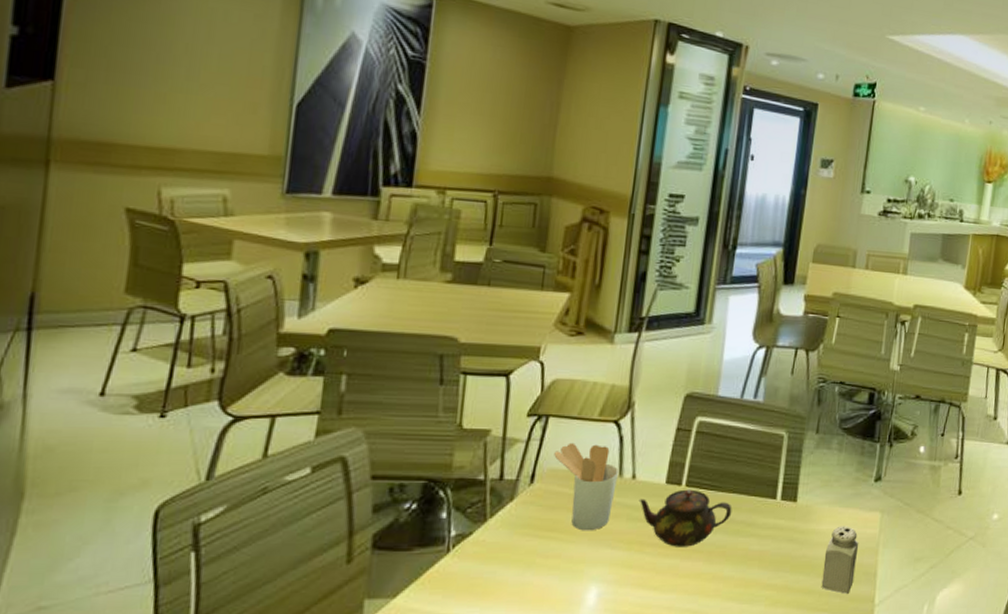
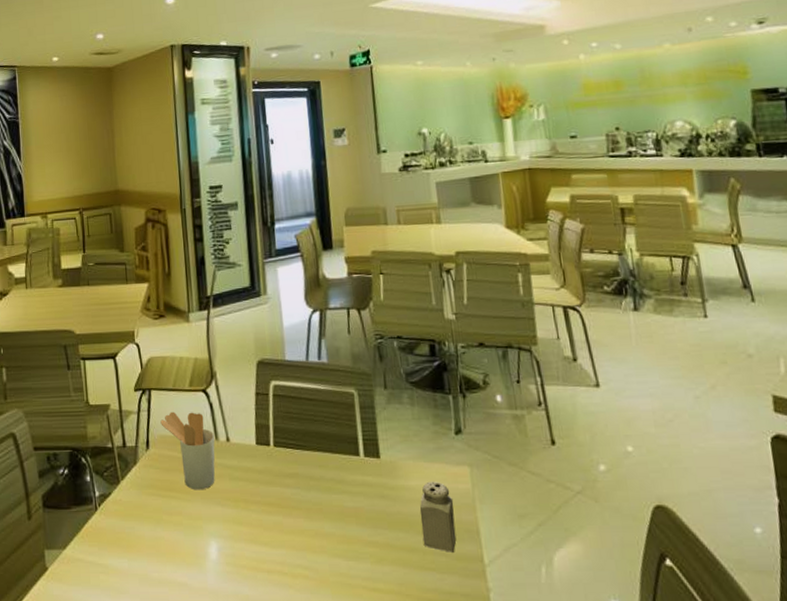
teapot: present [638,489,732,547] -> none [236,449,321,505]

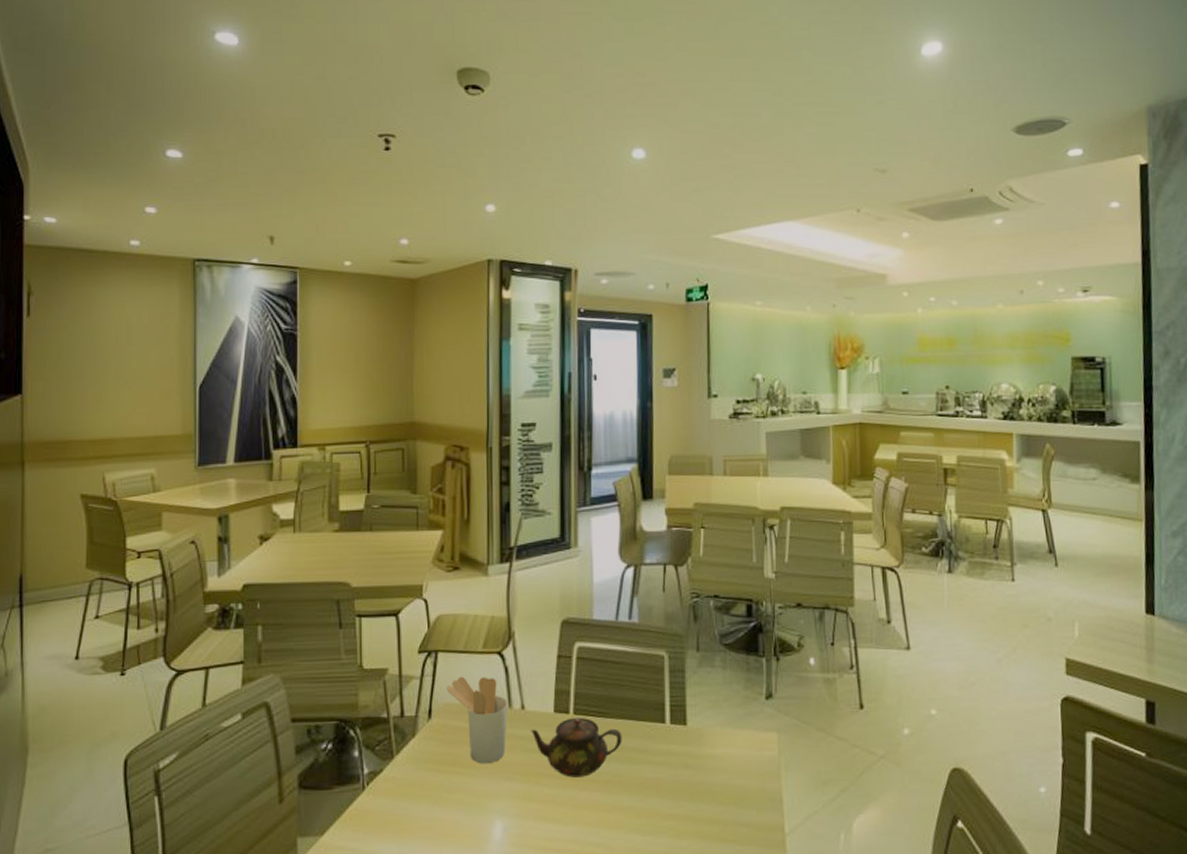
teapot: none [236,449,321,505] -> present [530,717,623,778]
salt shaker: present [419,481,457,552] -> none [723,748,759,823]

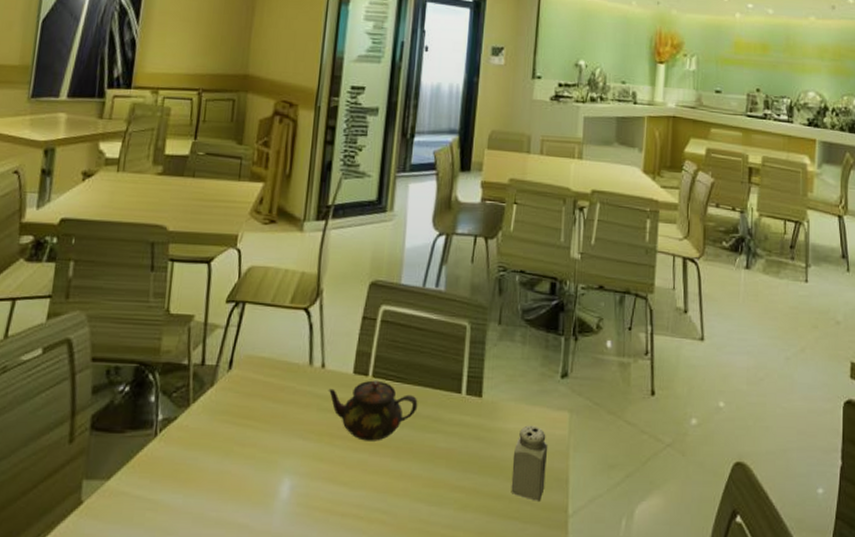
utensil holder: present [447,676,509,764] -> none [250,329,310,420]
salt shaker: none [723,748,759,823] -> present [511,425,548,501]

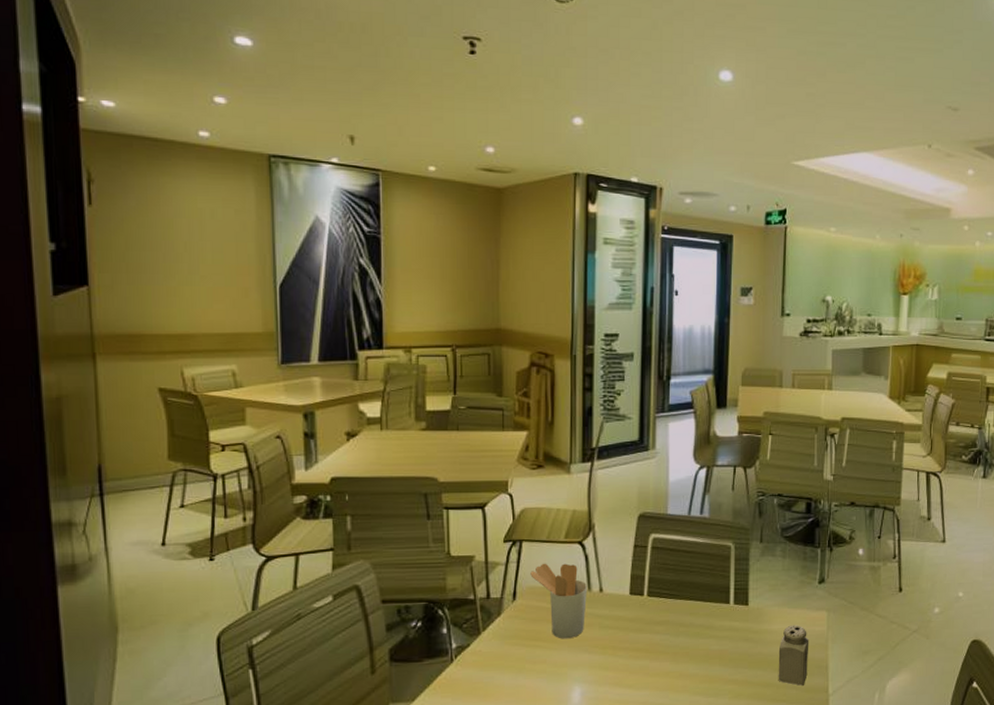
utensil holder: none [250,329,310,420] -> present [530,563,588,639]
teapot: present [328,380,418,441] -> none [607,598,691,650]

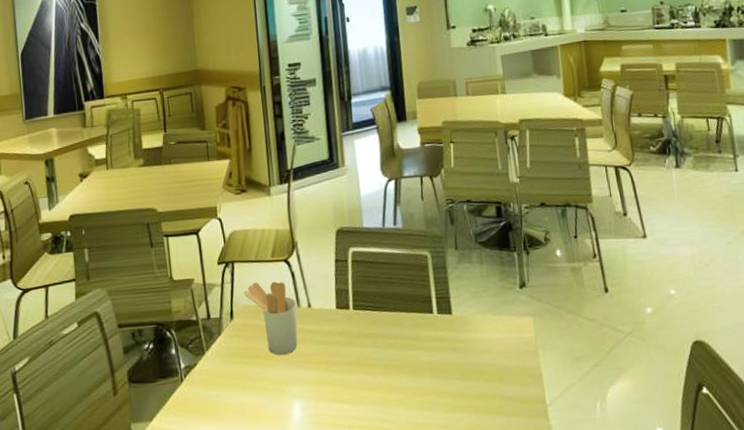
salt shaker: present [778,625,809,686] -> none [488,332,522,396]

